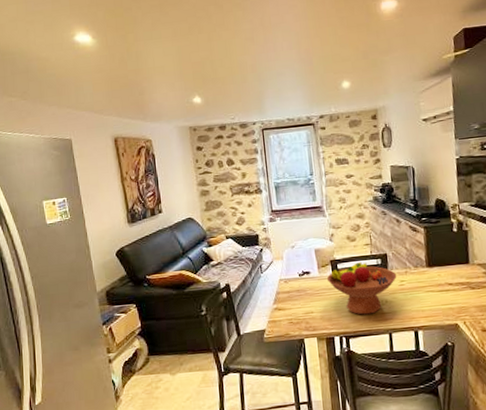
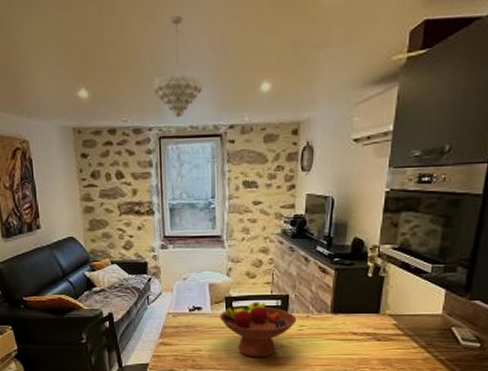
pendant light: none [254,37,295,113] -> present [153,15,202,118]

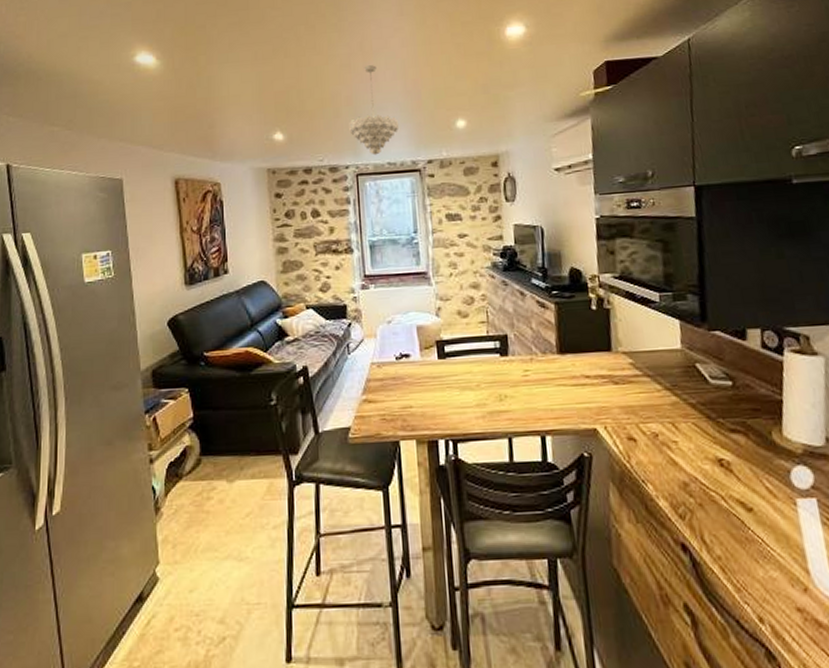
fruit bowl: present [220,302,297,358] -> none [431,344,520,413]

